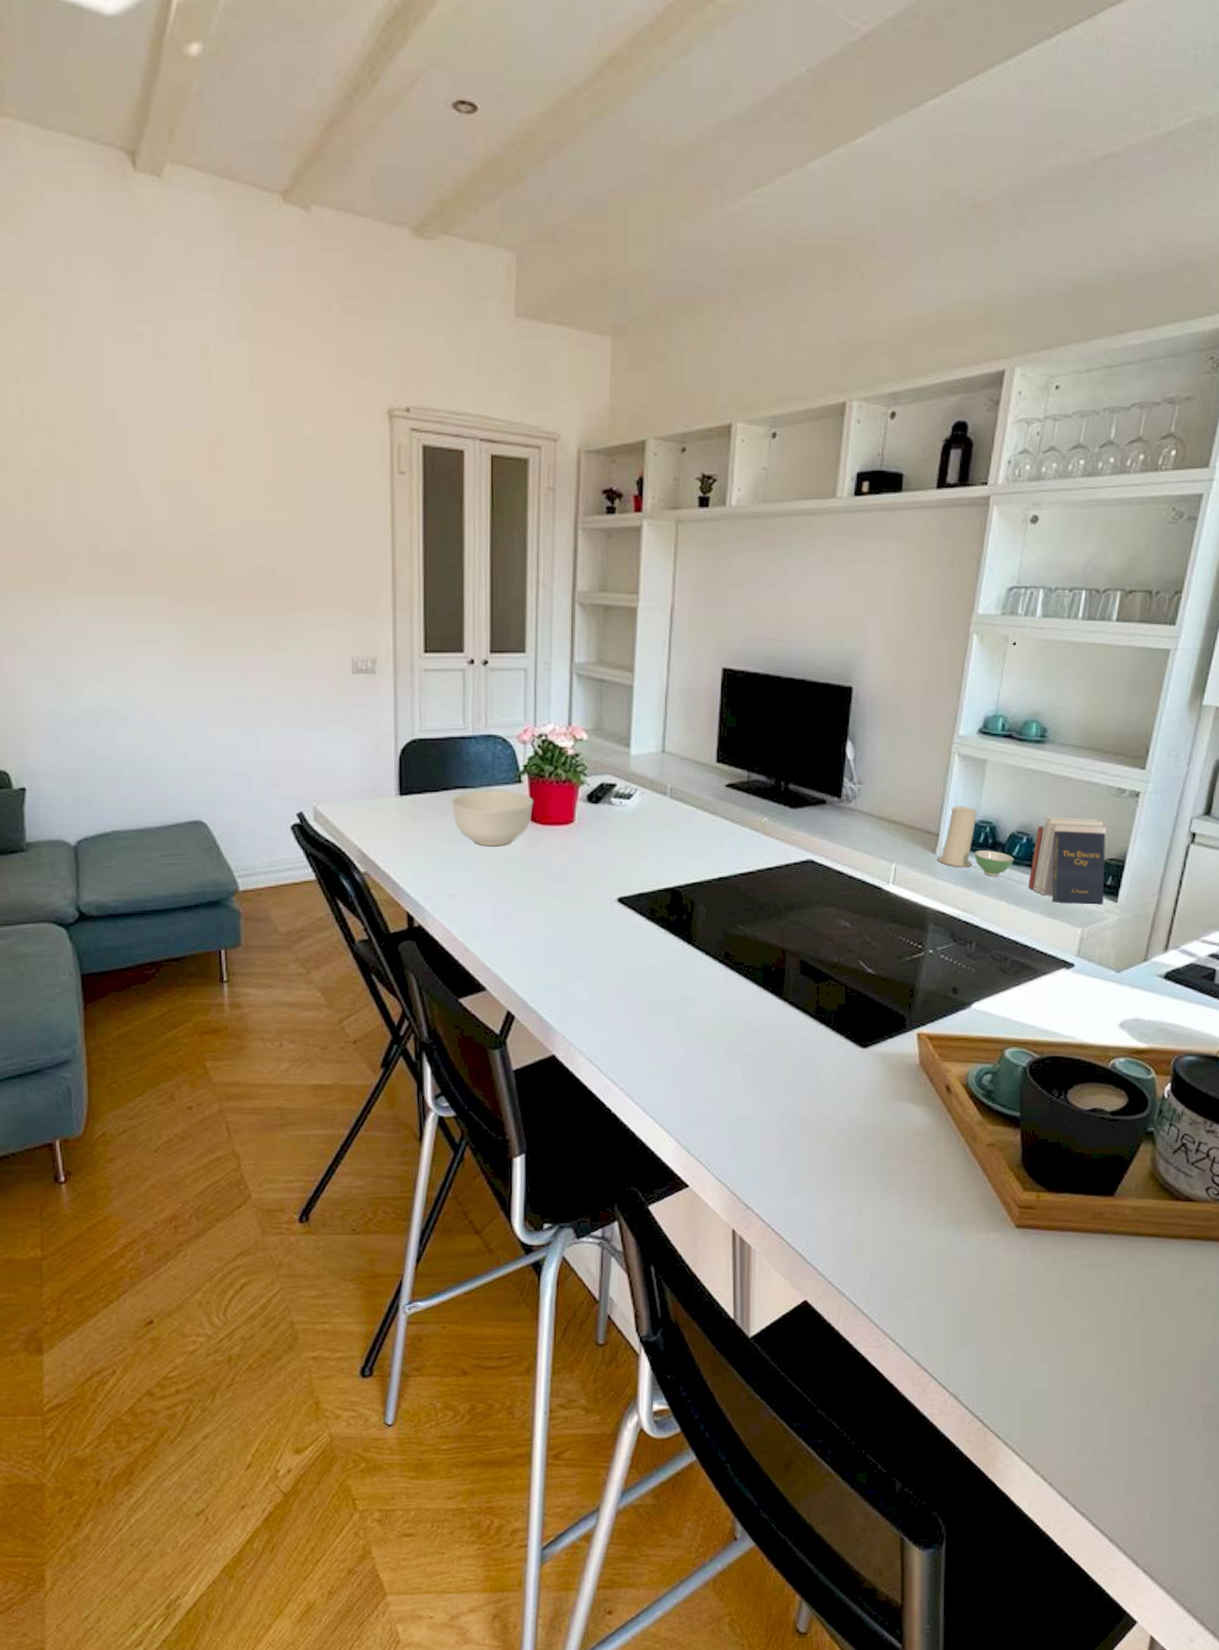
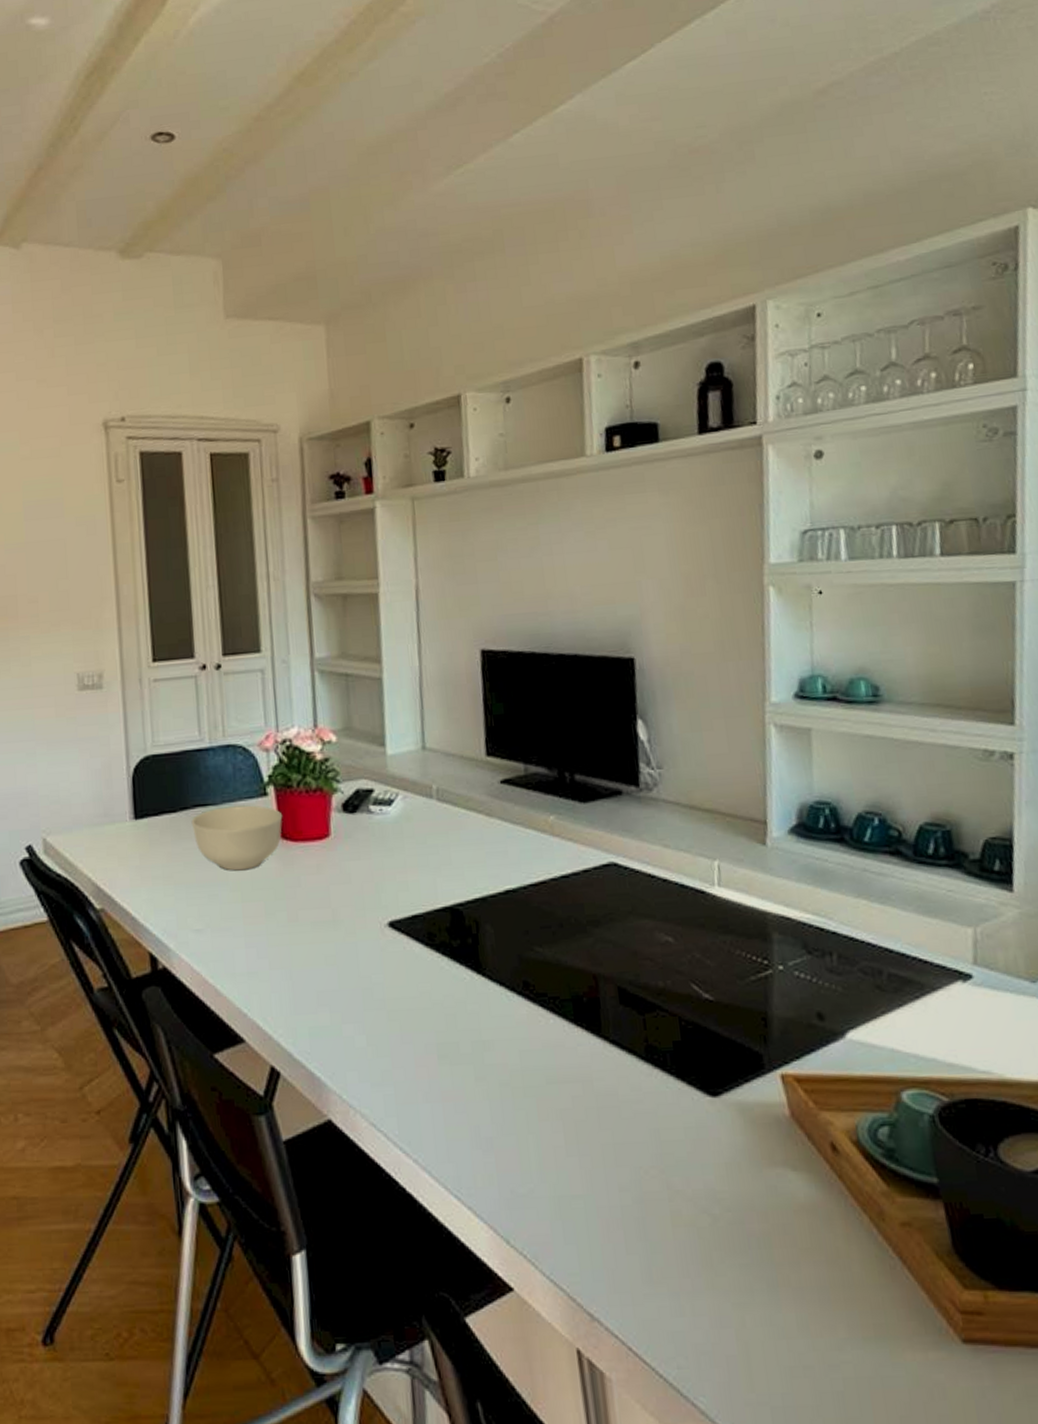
candle: present [937,805,978,867] -> none [769,785,816,860]
bowl: present [974,850,1015,876] -> none [814,836,869,869]
books: present [1028,816,1107,905] -> none [889,789,995,897]

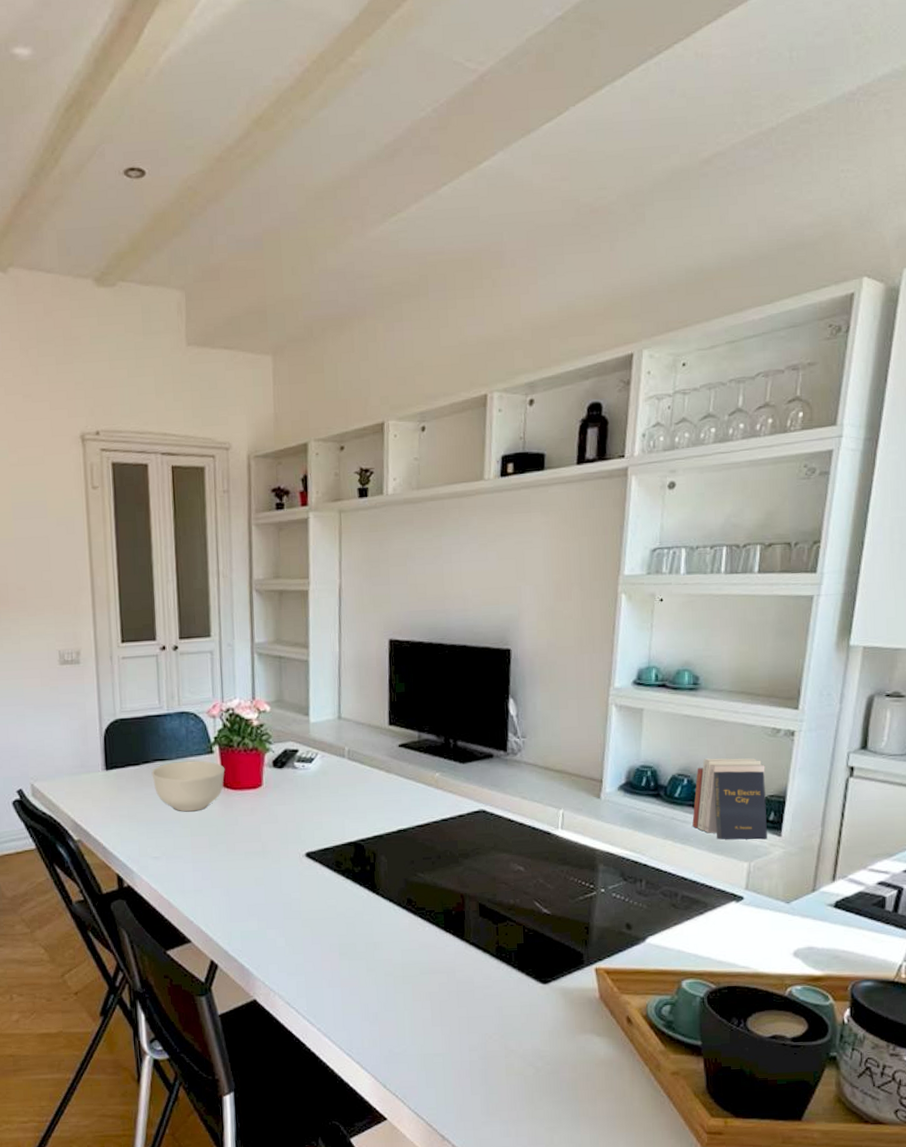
books: none [889,789,995,897] -> present [692,758,767,840]

